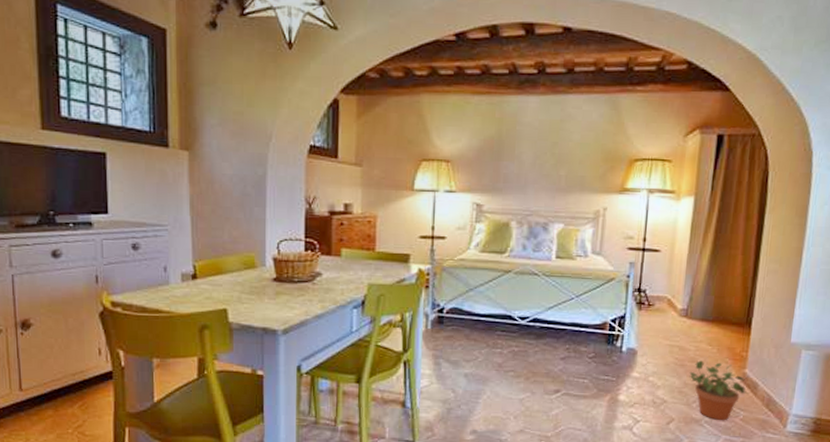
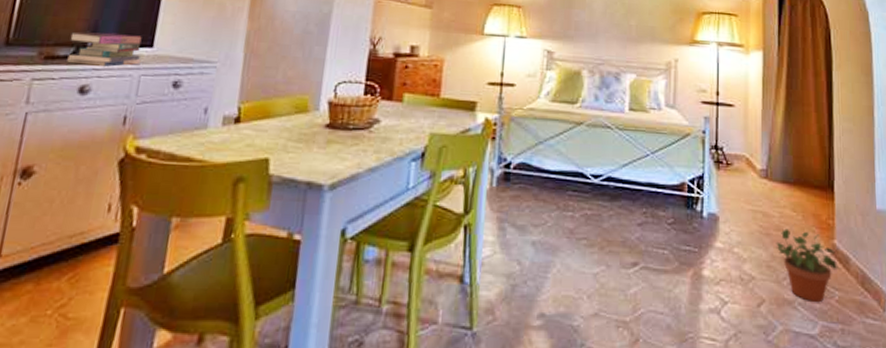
books: none [33,201,100,234] -> present [67,32,142,68]

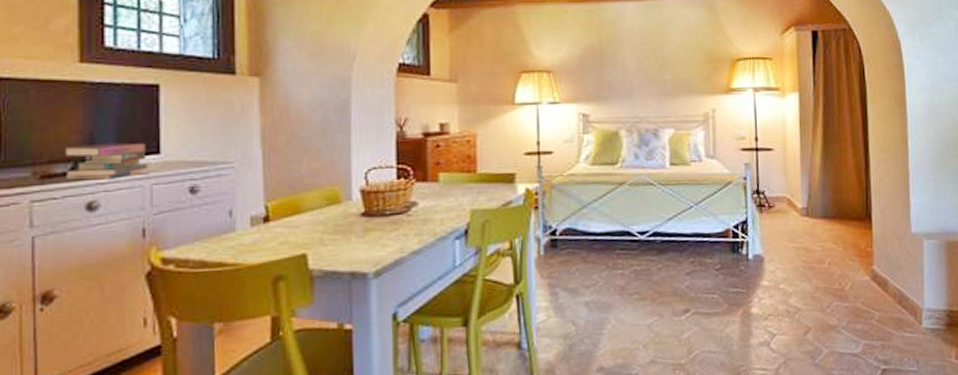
potted plant: present [776,228,841,302] -> none [819,260,880,324]

